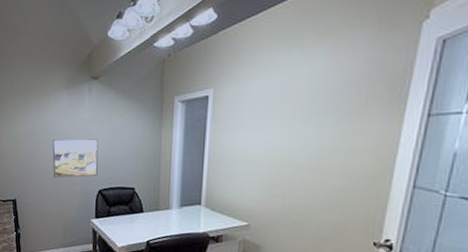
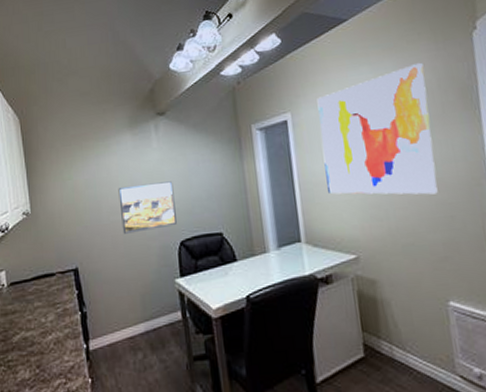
wall art: none [234,50,358,180] -> present [317,62,438,195]

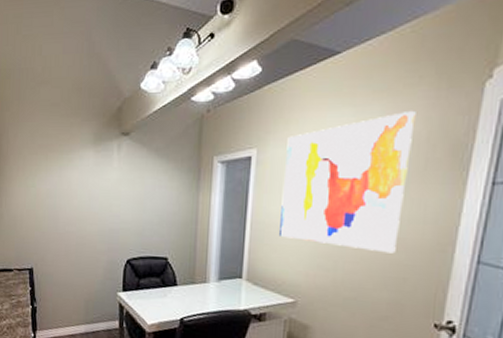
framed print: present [118,181,177,234] -> none [75,200,128,245]

